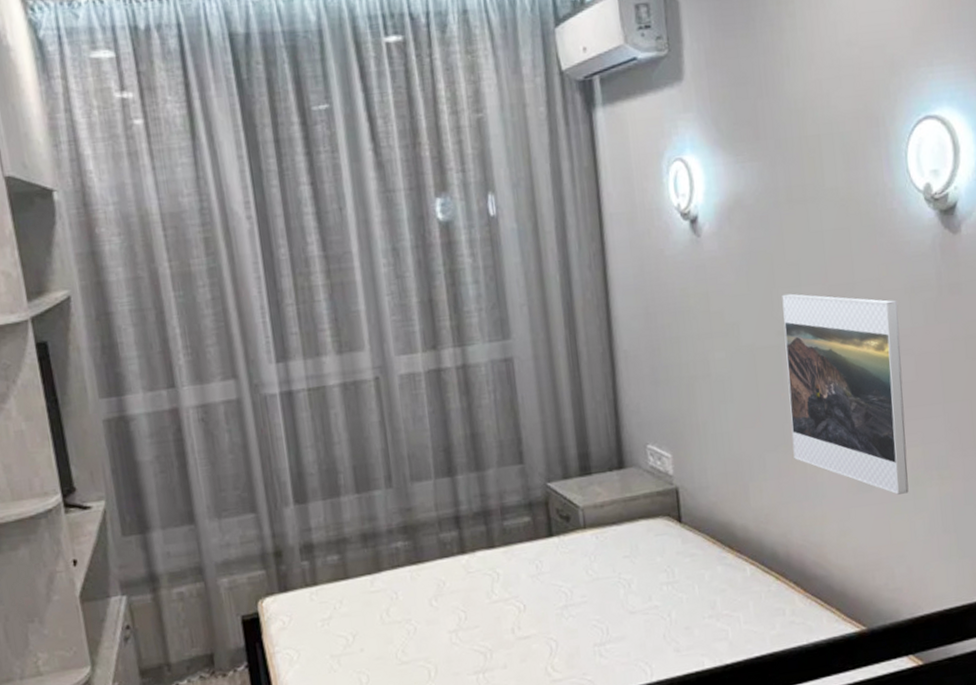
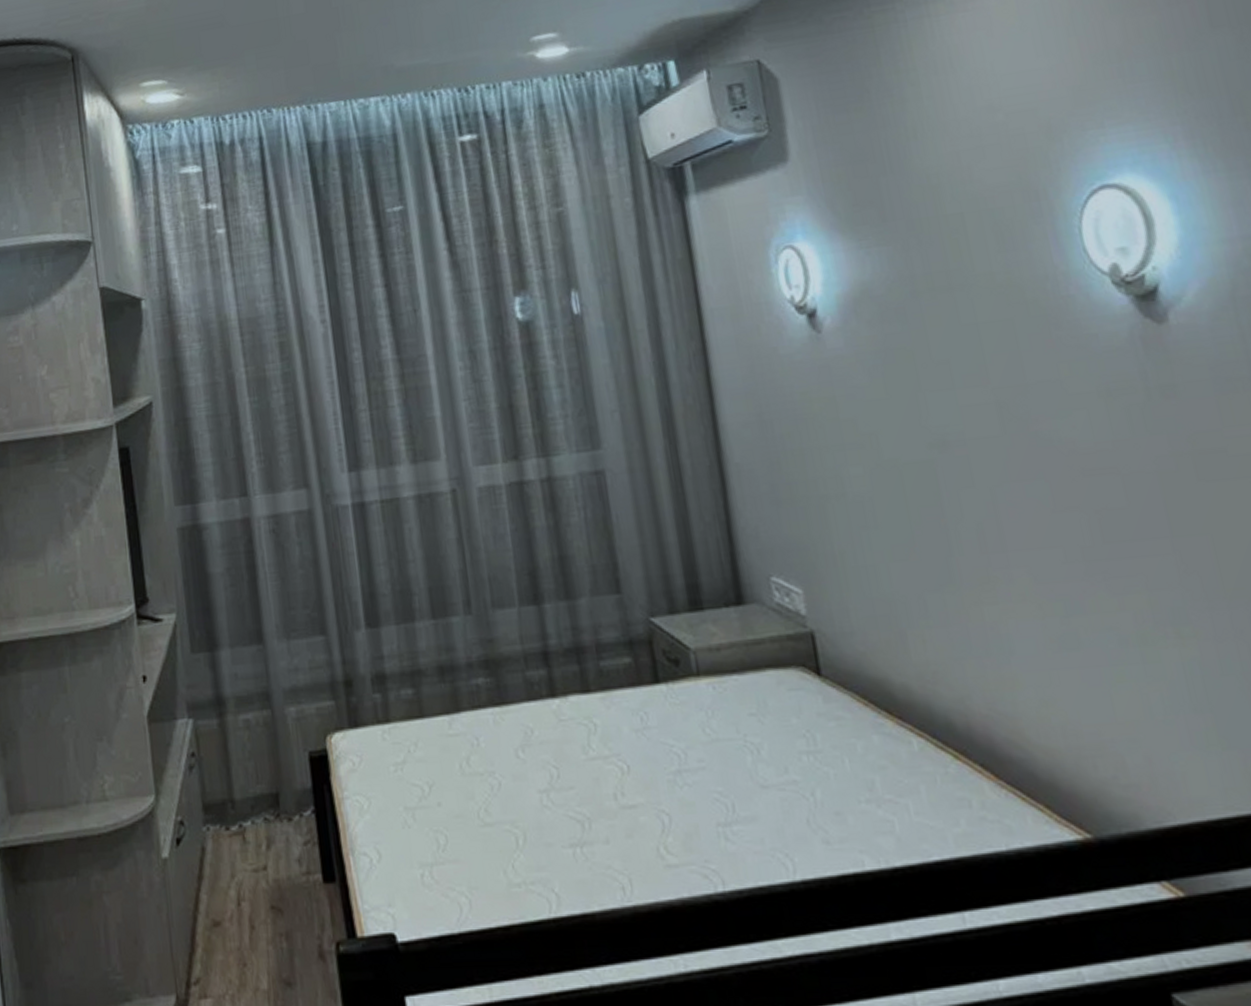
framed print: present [782,293,909,495] -> none [931,397,1135,656]

